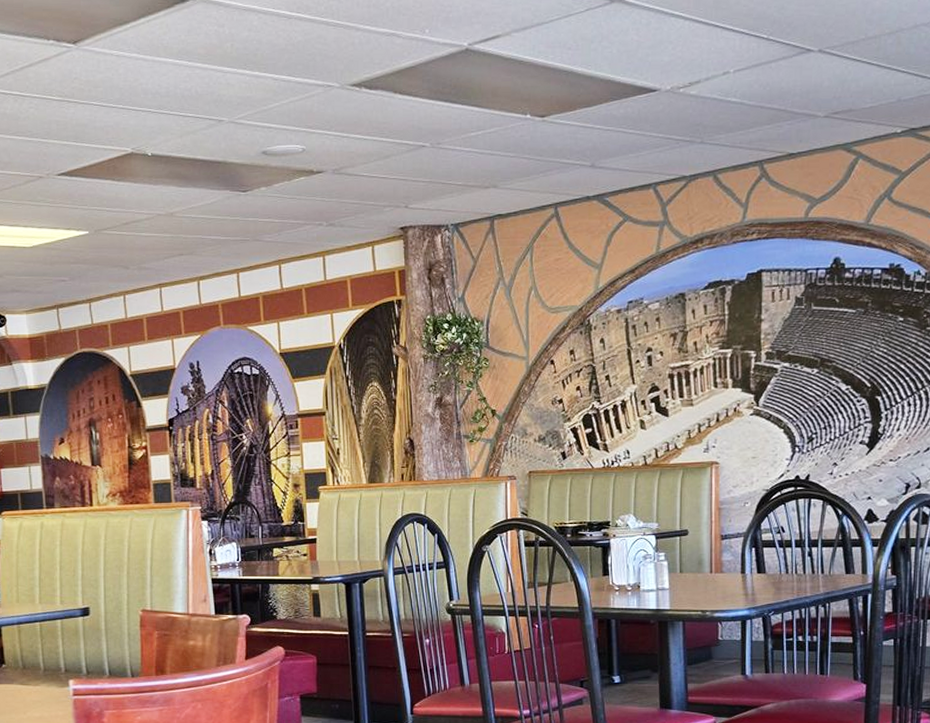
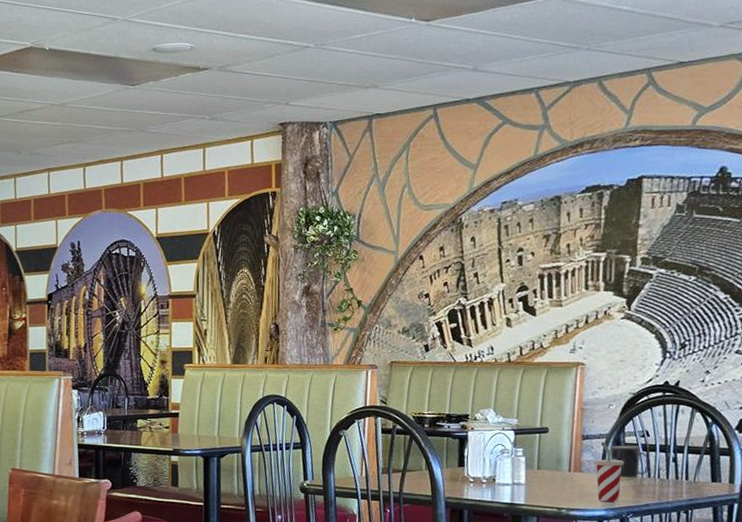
beverage cup: none [733,540,763,600] -> present [593,442,625,502]
mug: none [748,543,787,578] -> present [609,445,650,481]

